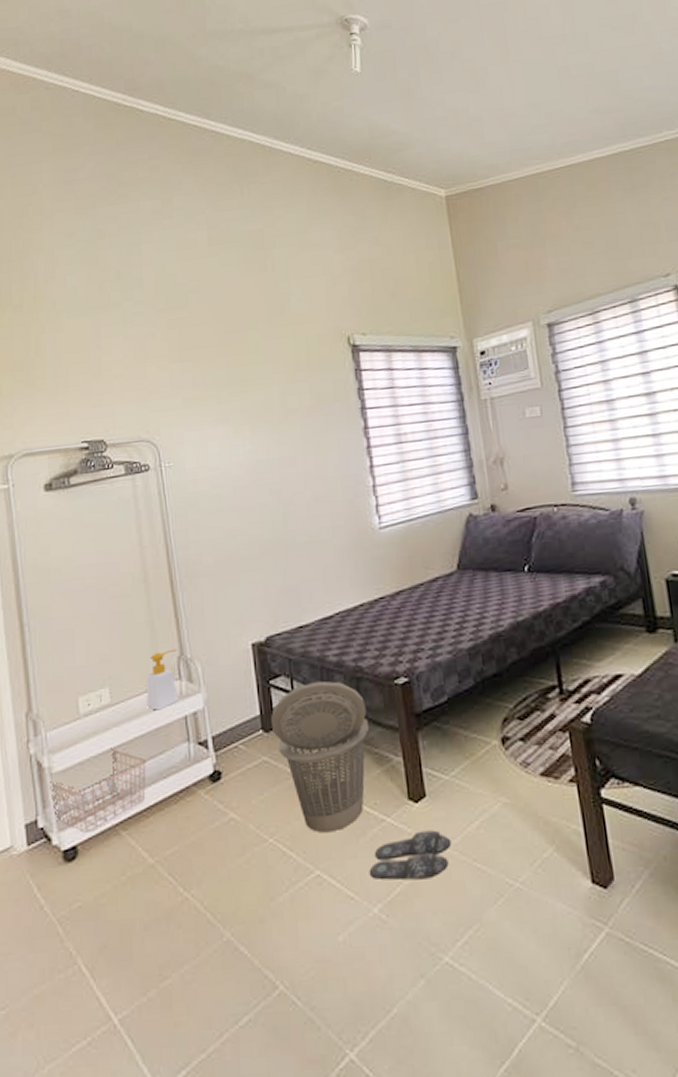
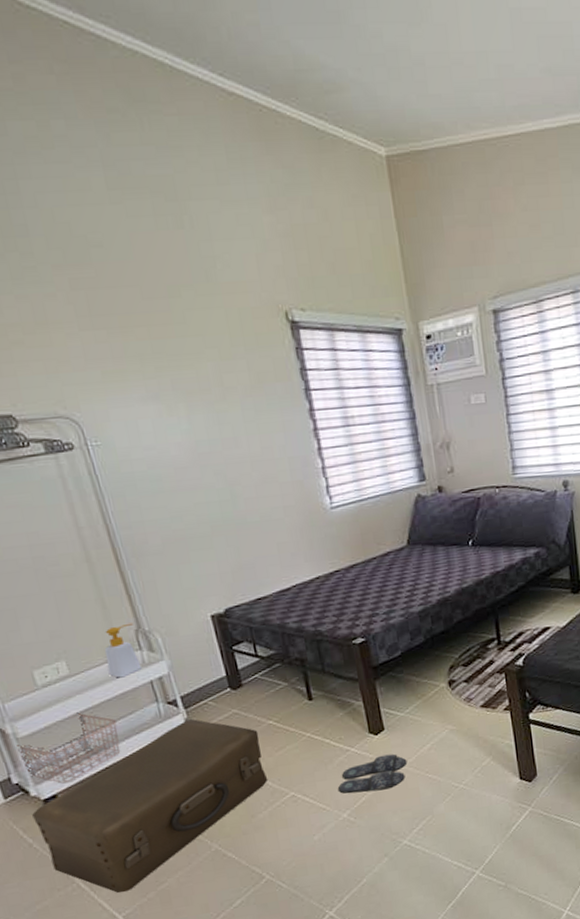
suitcase: none [50,765,291,986] -> present [32,719,267,893]
laundry basket: present [271,681,370,833] -> none [237,644,332,765]

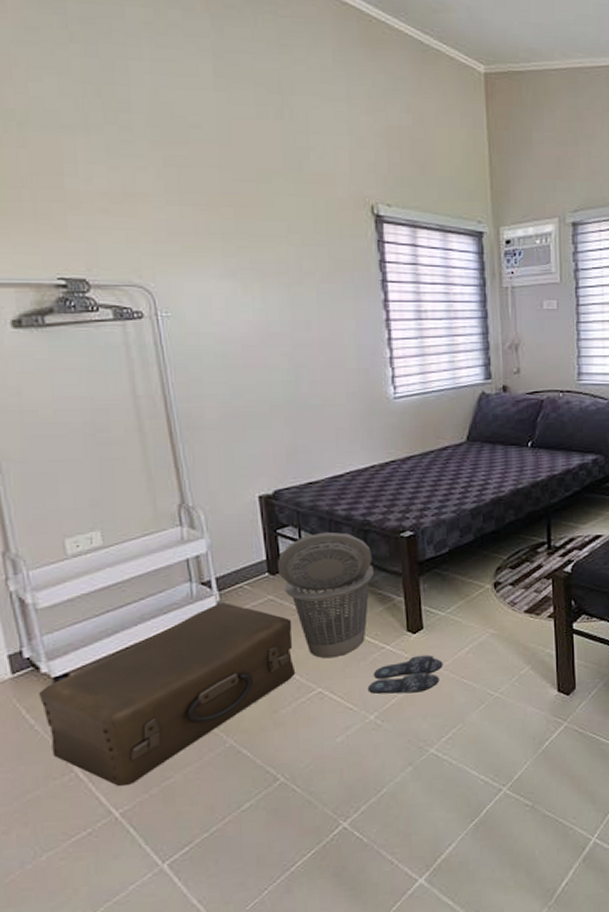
basket: present [17,713,120,784] -> none [35,588,145,662]
soap bottle: present [104,622,142,678] -> none [143,497,179,554]
laundry basket: none [237,644,332,765] -> present [278,531,375,659]

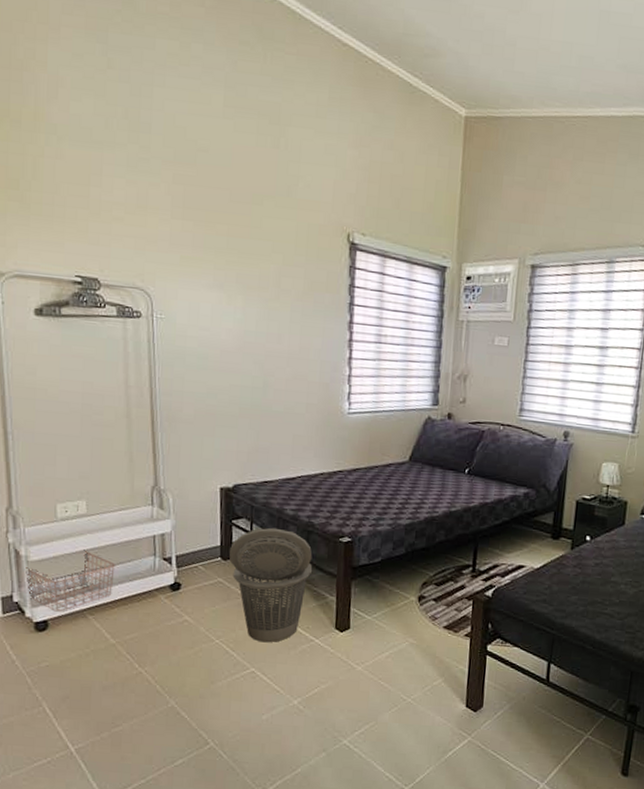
basket: none [35,588,145,662] -> present [26,551,115,612]
suitcase: present [39,602,295,787] -> none [22,578,236,726]
slippers: present [367,655,443,694] -> none [294,652,364,687]

